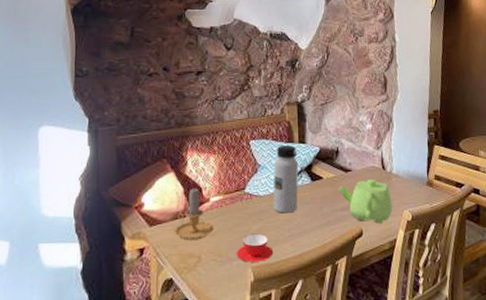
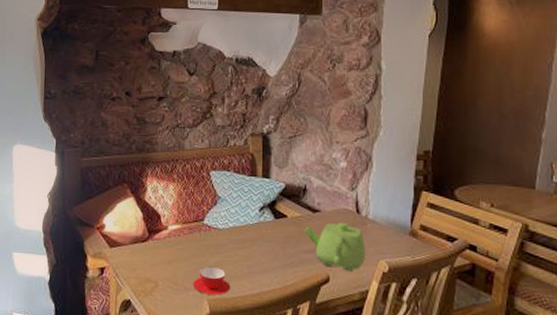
candle: present [173,188,213,241] -> none [132,214,171,266]
water bottle: present [273,145,299,213] -> none [232,179,262,250]

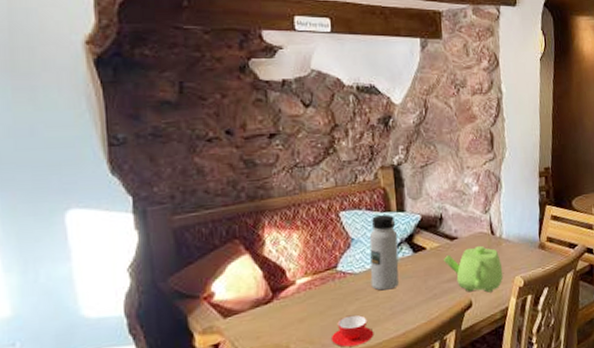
water bottle: none [232,179,262,250] -> present [369,214,399,291]

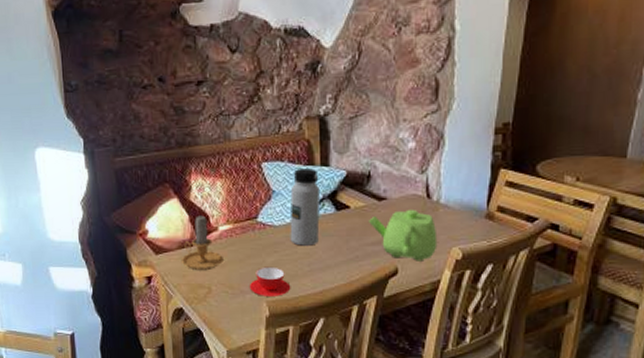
candle: none [254,270,302,330] -> present [181,215,223,271]

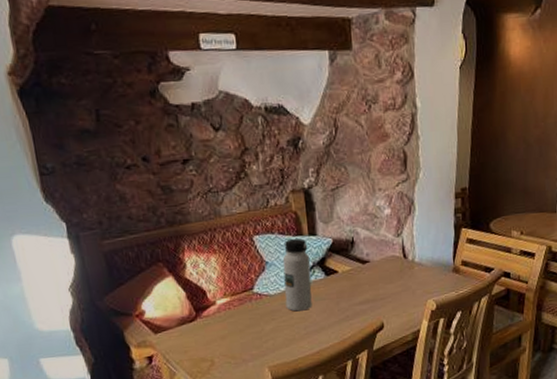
candle: present [181,215,223,271] -> none [181,291,224,346]
teacup: present [249,266,291,296] -> none [250,333,290,363]
teapot: present [368,209,438,261] -> none [354,269,415,315]

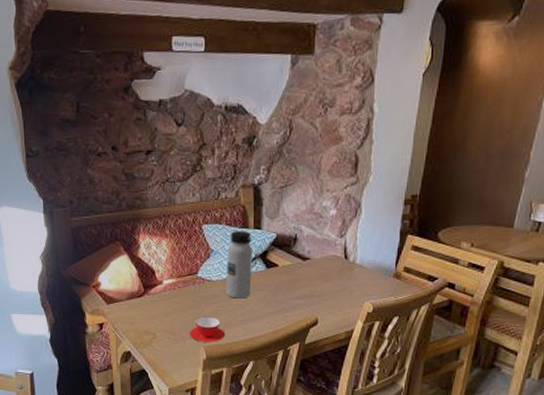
teacup: none [250,333,290,363] -> present [189,316,226,342]

